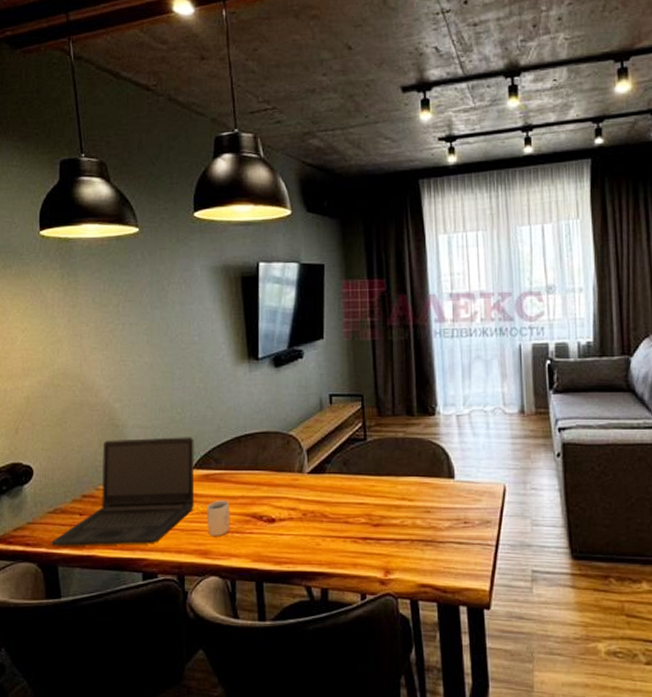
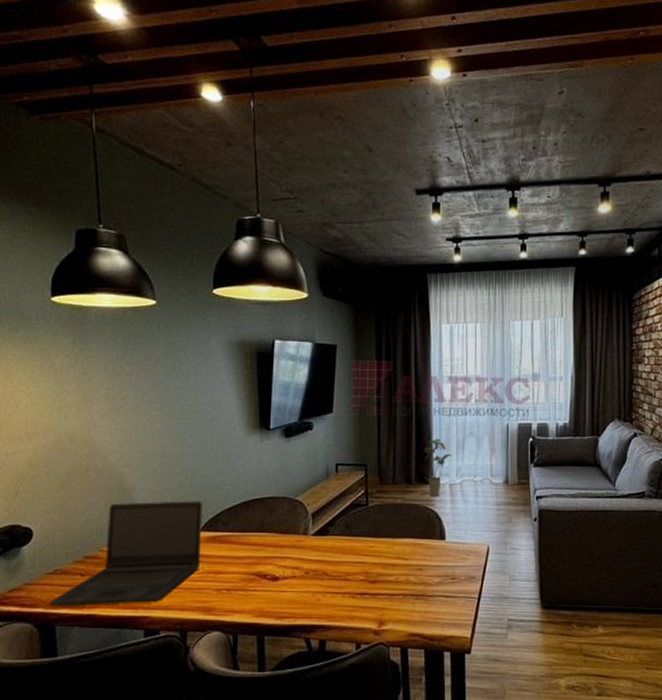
mug: present [207,500,231,536] -> none [212,561,236,594]
house plant: none [425,363,459,430] -> present [424,438,453,497]

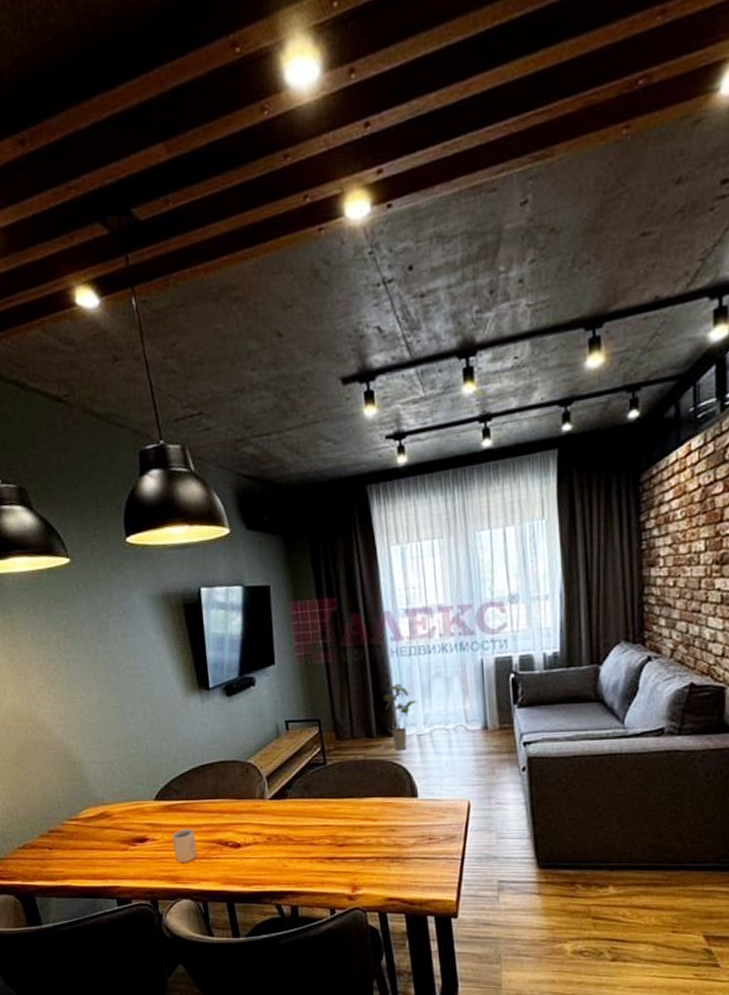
laptop: present [49,501,203,606] -> none [25,770,160,878]
mug: none [212,561,236,594] -> present [172,829,197,863]

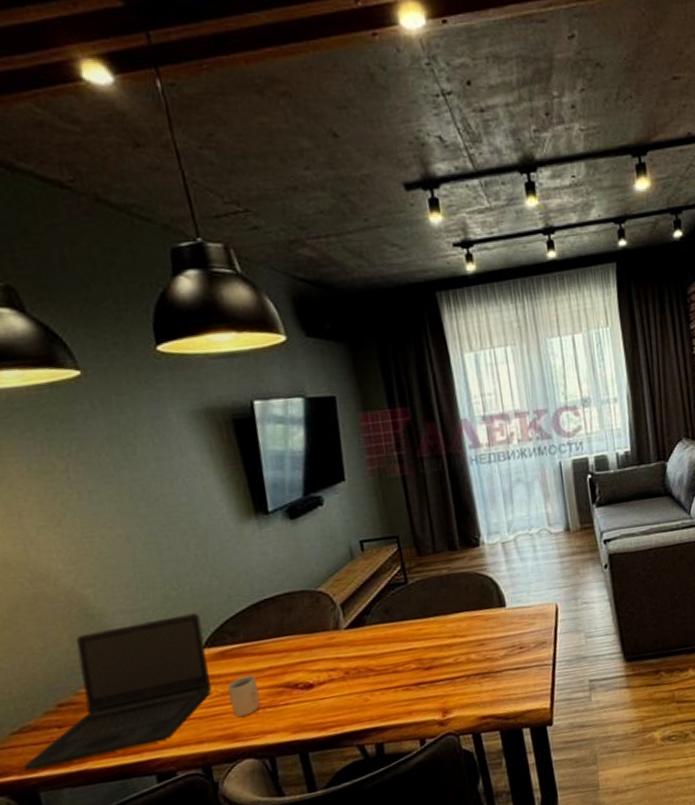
laptop: none [25,770,160,878] -> present [23,613,212,771]
house plant: present [383,683,419,751] -> none [465,491,501,561]

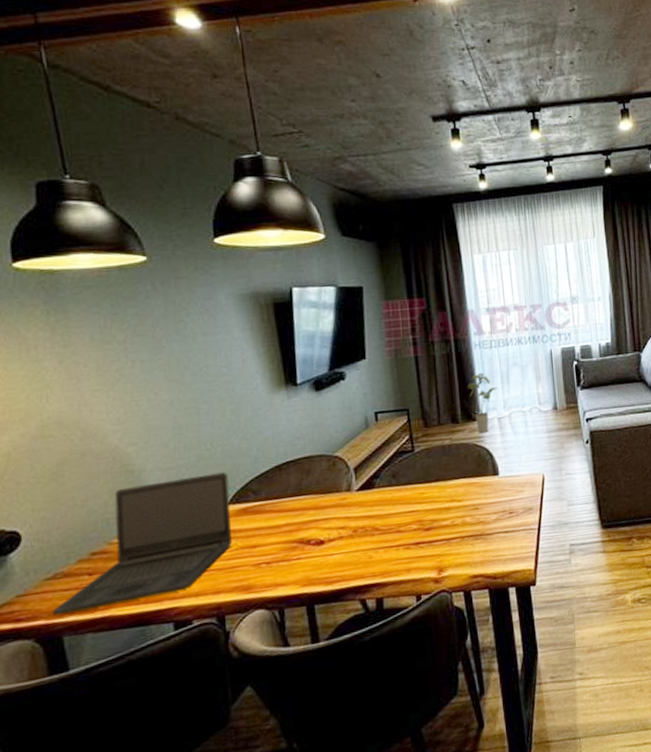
mug: present [227,675,261,717] -> none [247,531,275,570]
house plant: none [465,491,501,561] -> present [468,372,499,434]

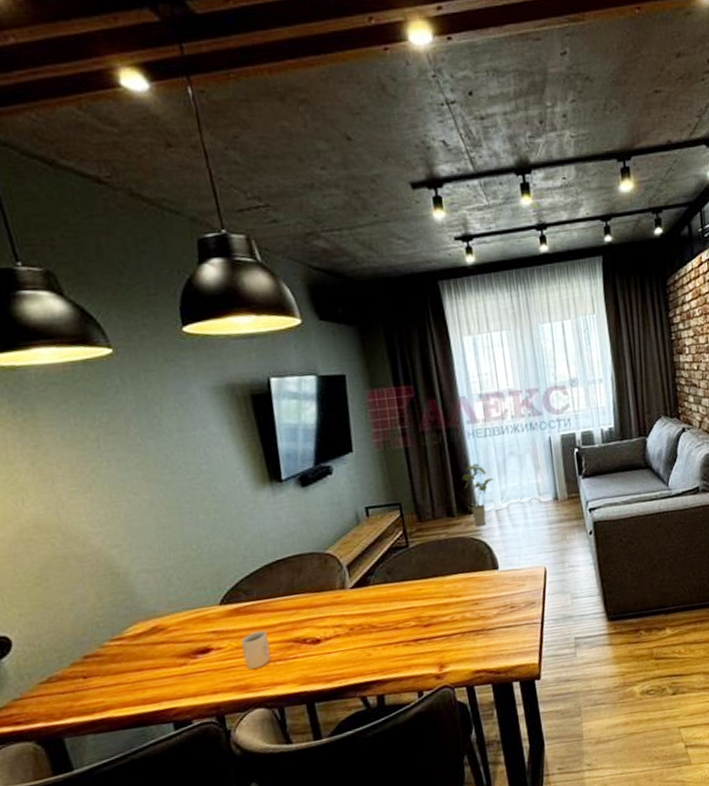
laptop: present [52,472,232,615] -> none [50,572,226,718]
mug: none [247,531,275,570] -> present [241,631,271,669]

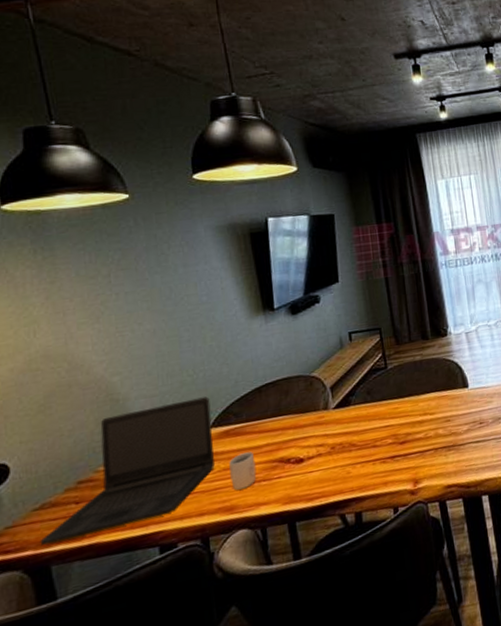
laptop: none [50,572,226,718] -> present [40,396,215,545]
house plant: present [462,463,495,527] -> none [436,290,465,349]

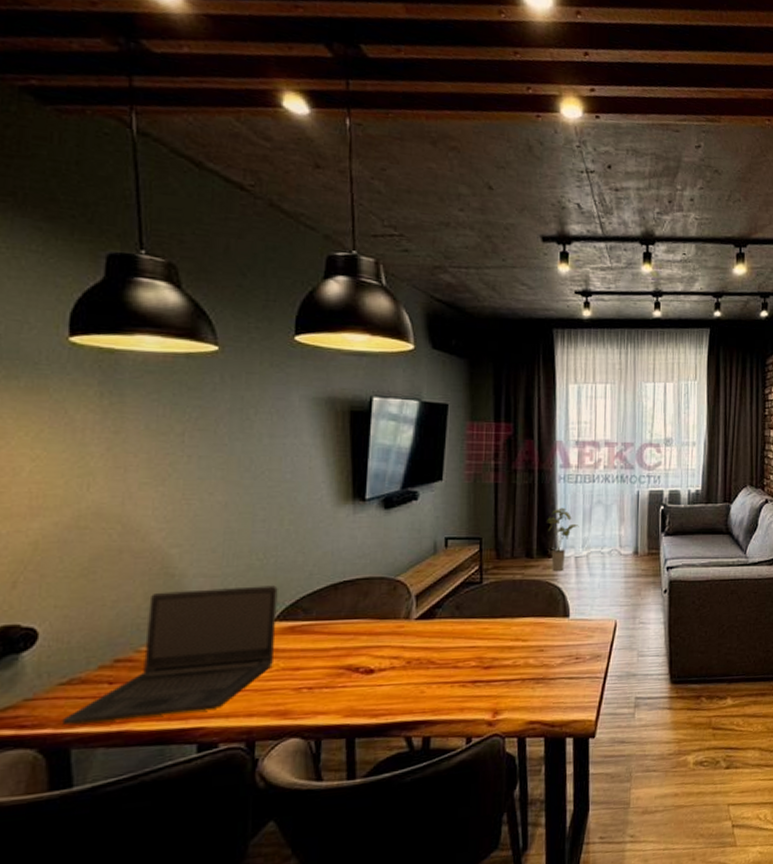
mug: present [229,452,257,490] -> none [289,654,320,694]
house plant: none [436,290,465,349] -> present [547,507,579,572]

